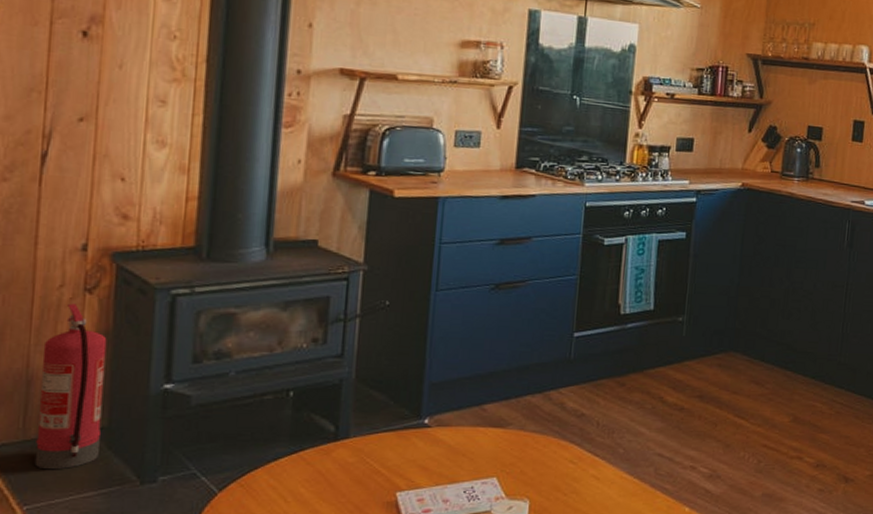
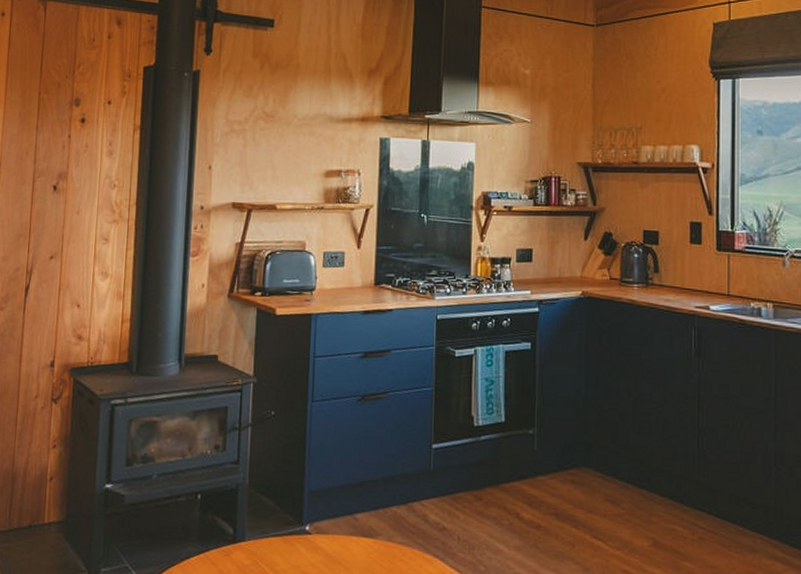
fire extinguisher: present [34,303,107,470] -> none [16,412,66,557]

